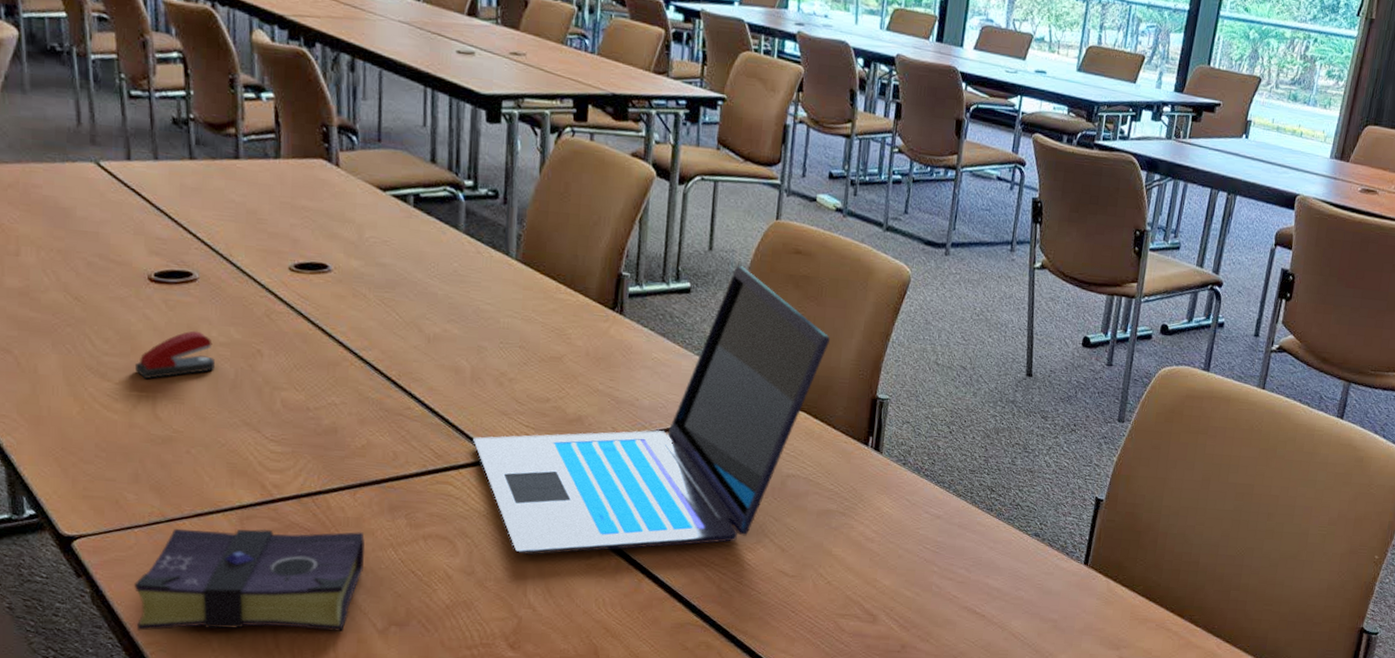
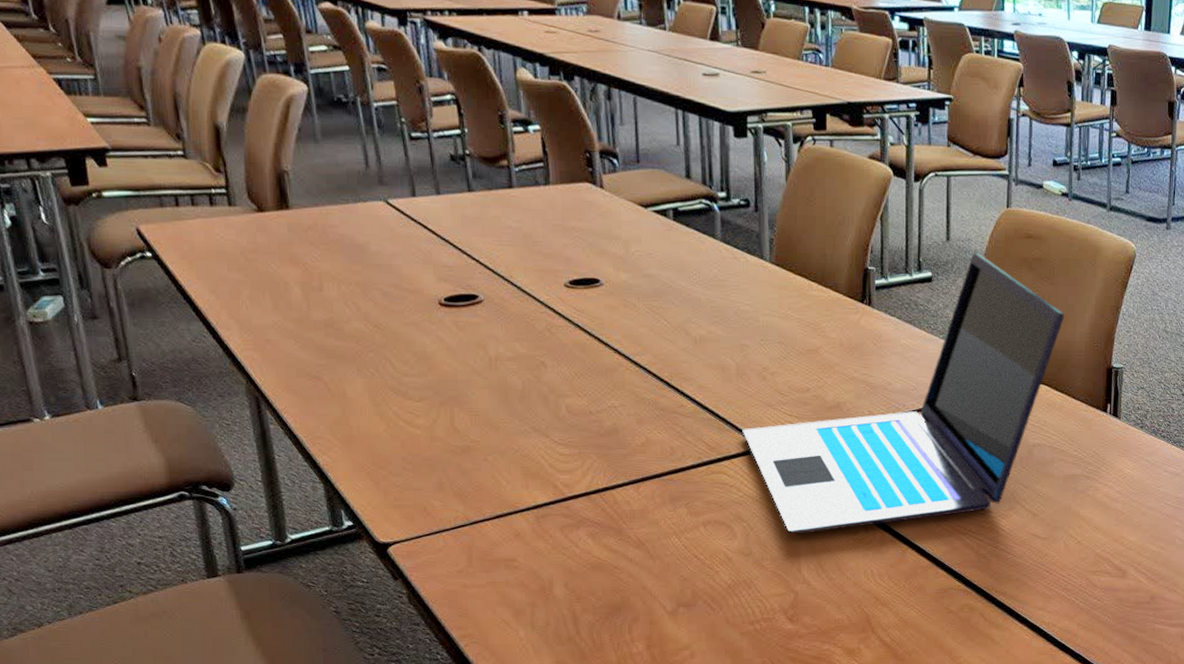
stapler: present [134,330,216,380] -> none [432,348,505,396]
book: present [134,528,365,633] -> none [446,522,652,625]

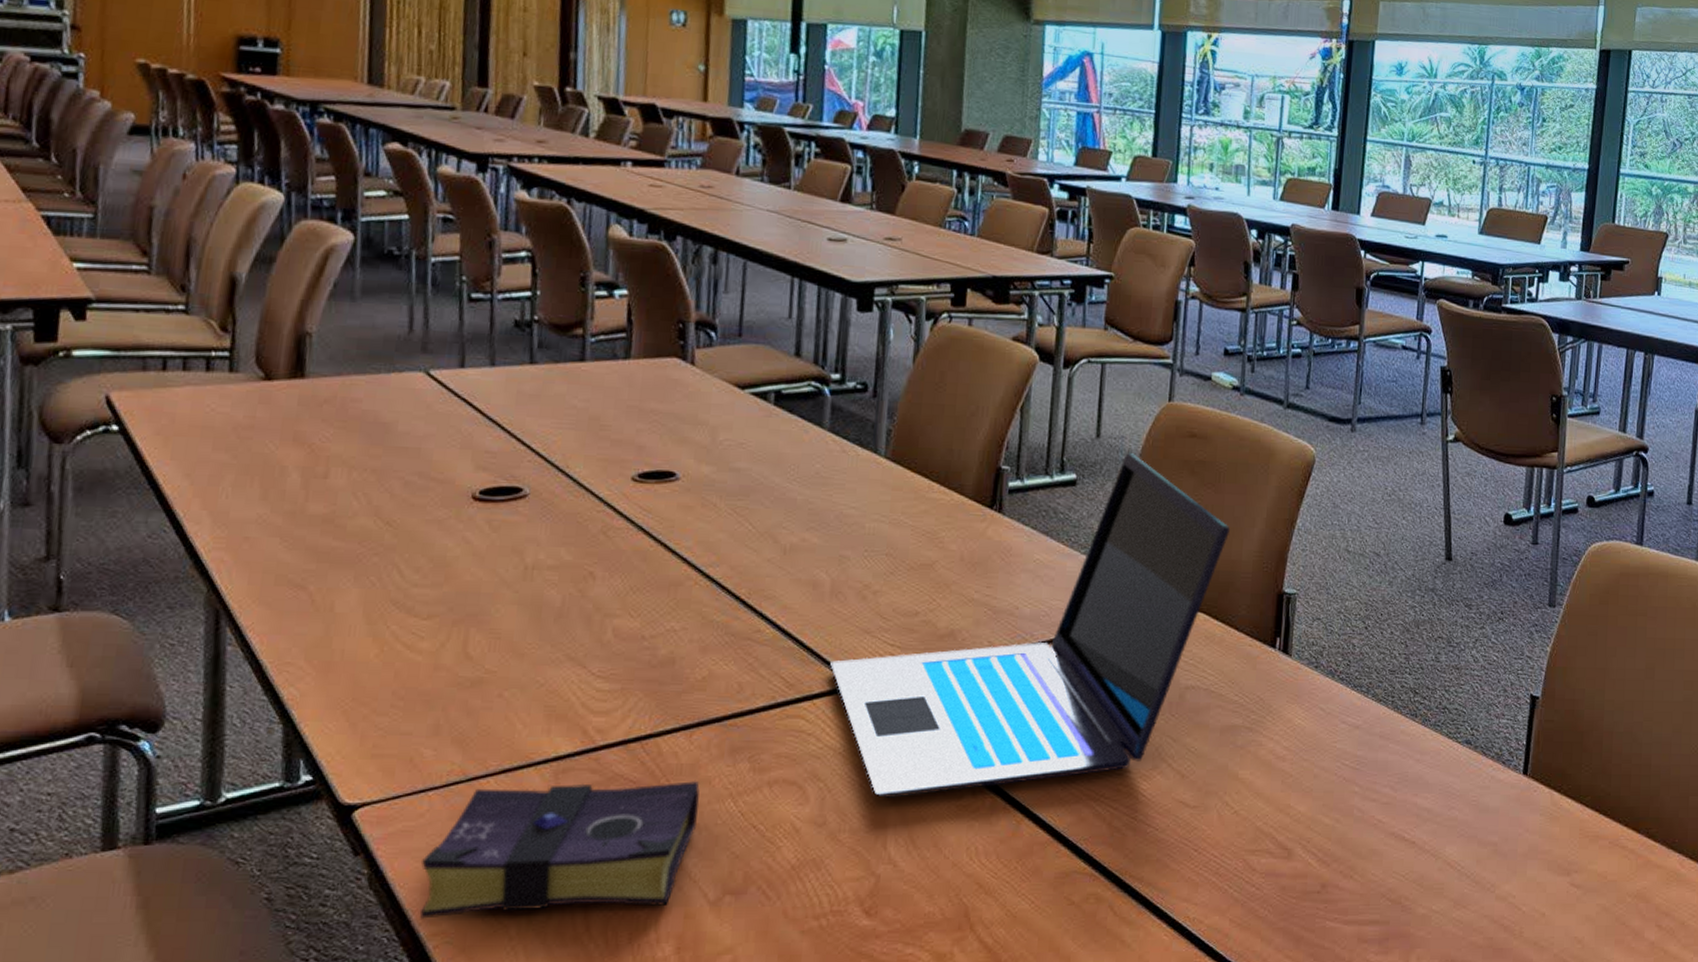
book: none [446,522,652,625] -> present [419,780,700,919]

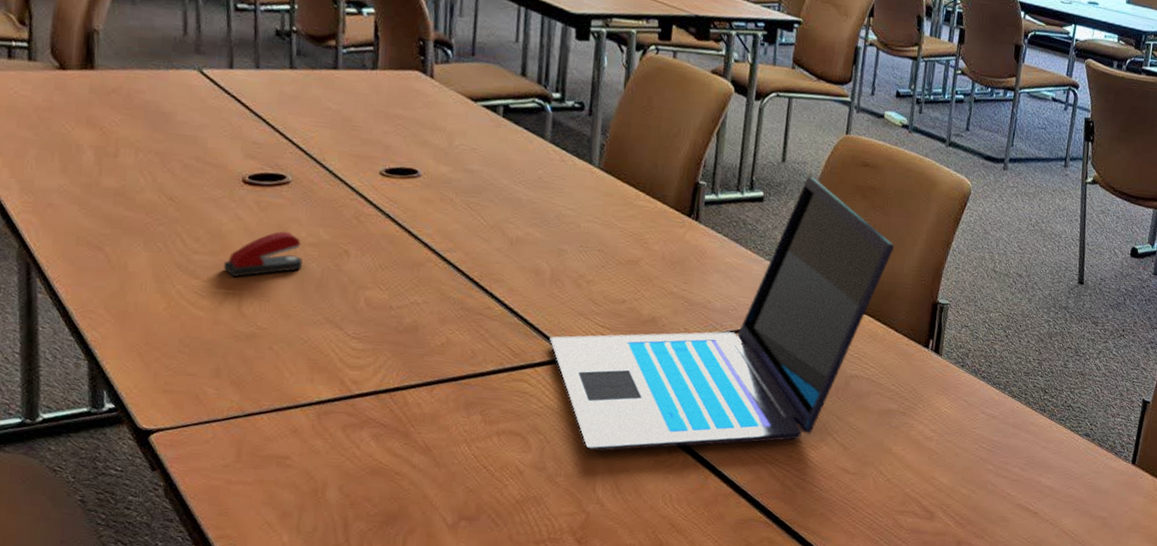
book: present [419,780,700,919] -> none [207,423,440,527]
stapler: none [447,553,541,613] -> present [223,231,303,278]

